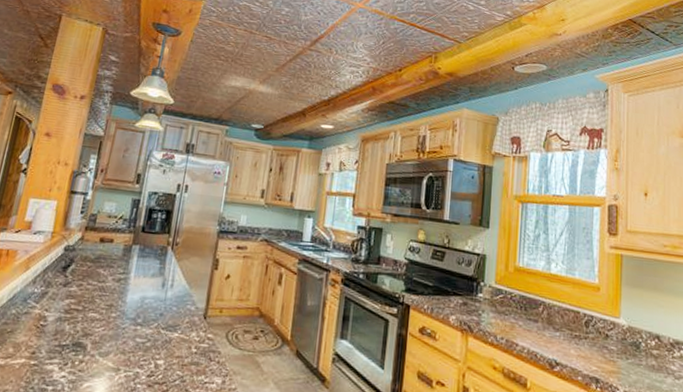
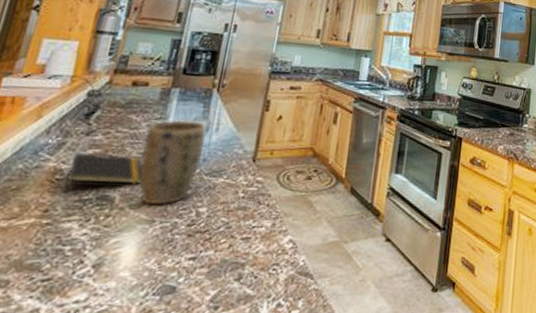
notepad: none [48,302,109,338] -> present [65,153,142,193]
plant pot: none [106,275,163,356] -> present [138,120,207,206]

